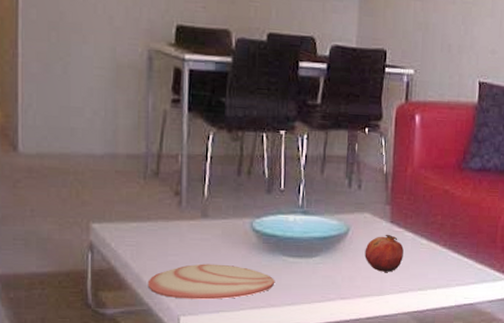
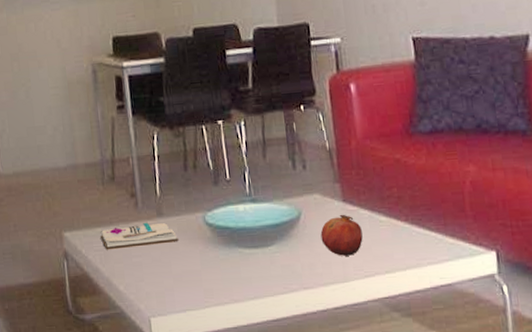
book: none [135,222,221,246] -> present [100,222,179,250]
plate: present [147,263,275,300] -> none [117,261,235,300]

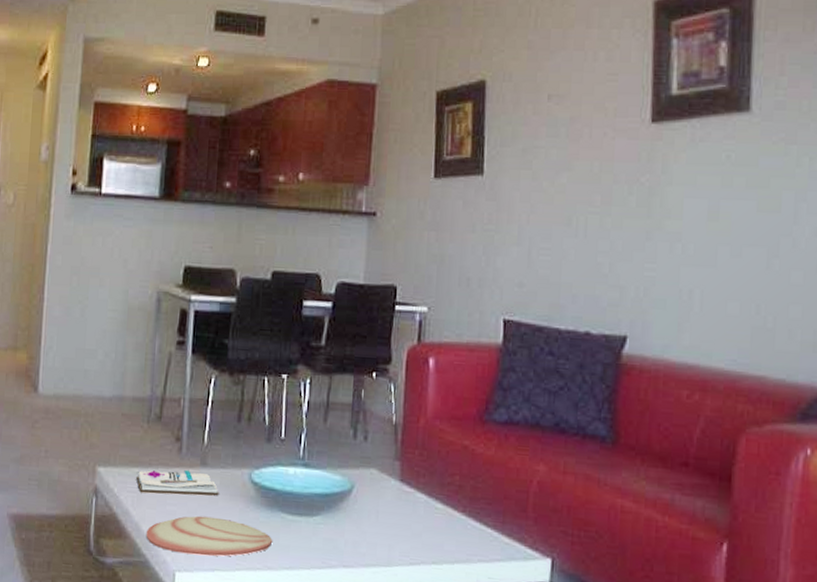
plate: none [117,261,235,300] -> present [146,515,273,556]
fruit: present [320,214,363,256] -> none [370,494,415,540]

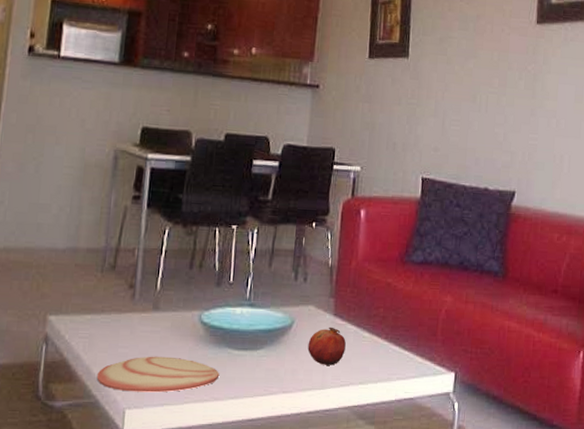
book: present [136,469,219,496] -> none [88,314,170,338]
fruit: none [370,494,415,540] -> present [307,327,346,365]

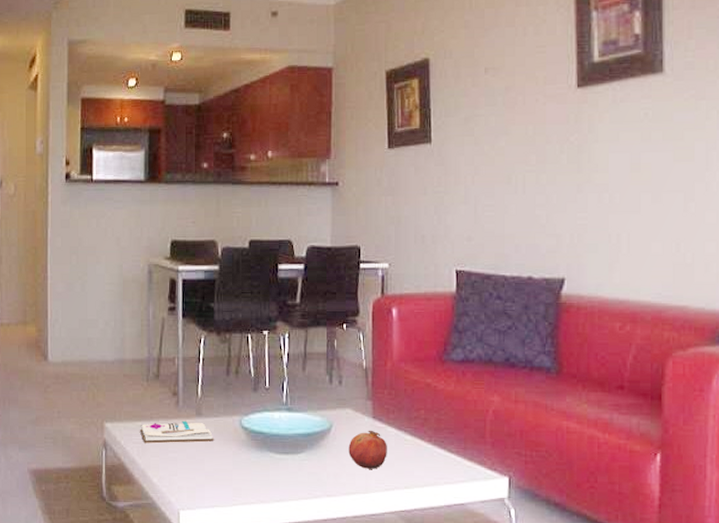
book: none [88,314,170,338] -> present [140,420,214,444]
plate: present [96,356,220,393] -> none [151,460,264,495]

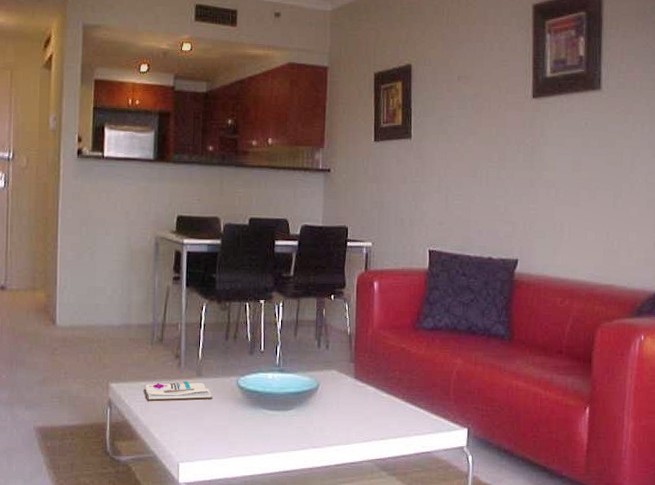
fruit: present [348,430,387,469] -> none [333,388,367,423]

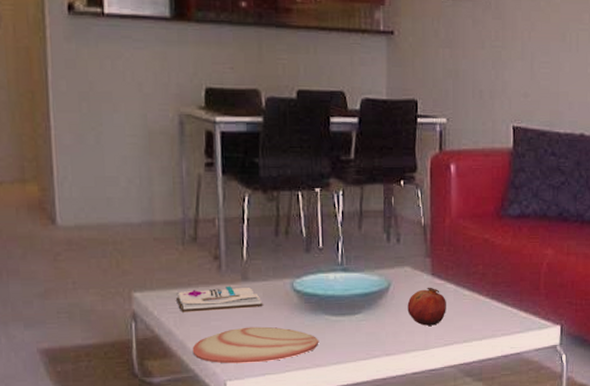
plate: none [153,417,257,448] -> present [192,326,319,364]
fruit: none [333,388,367,423] -> present [407,287,446,326]

